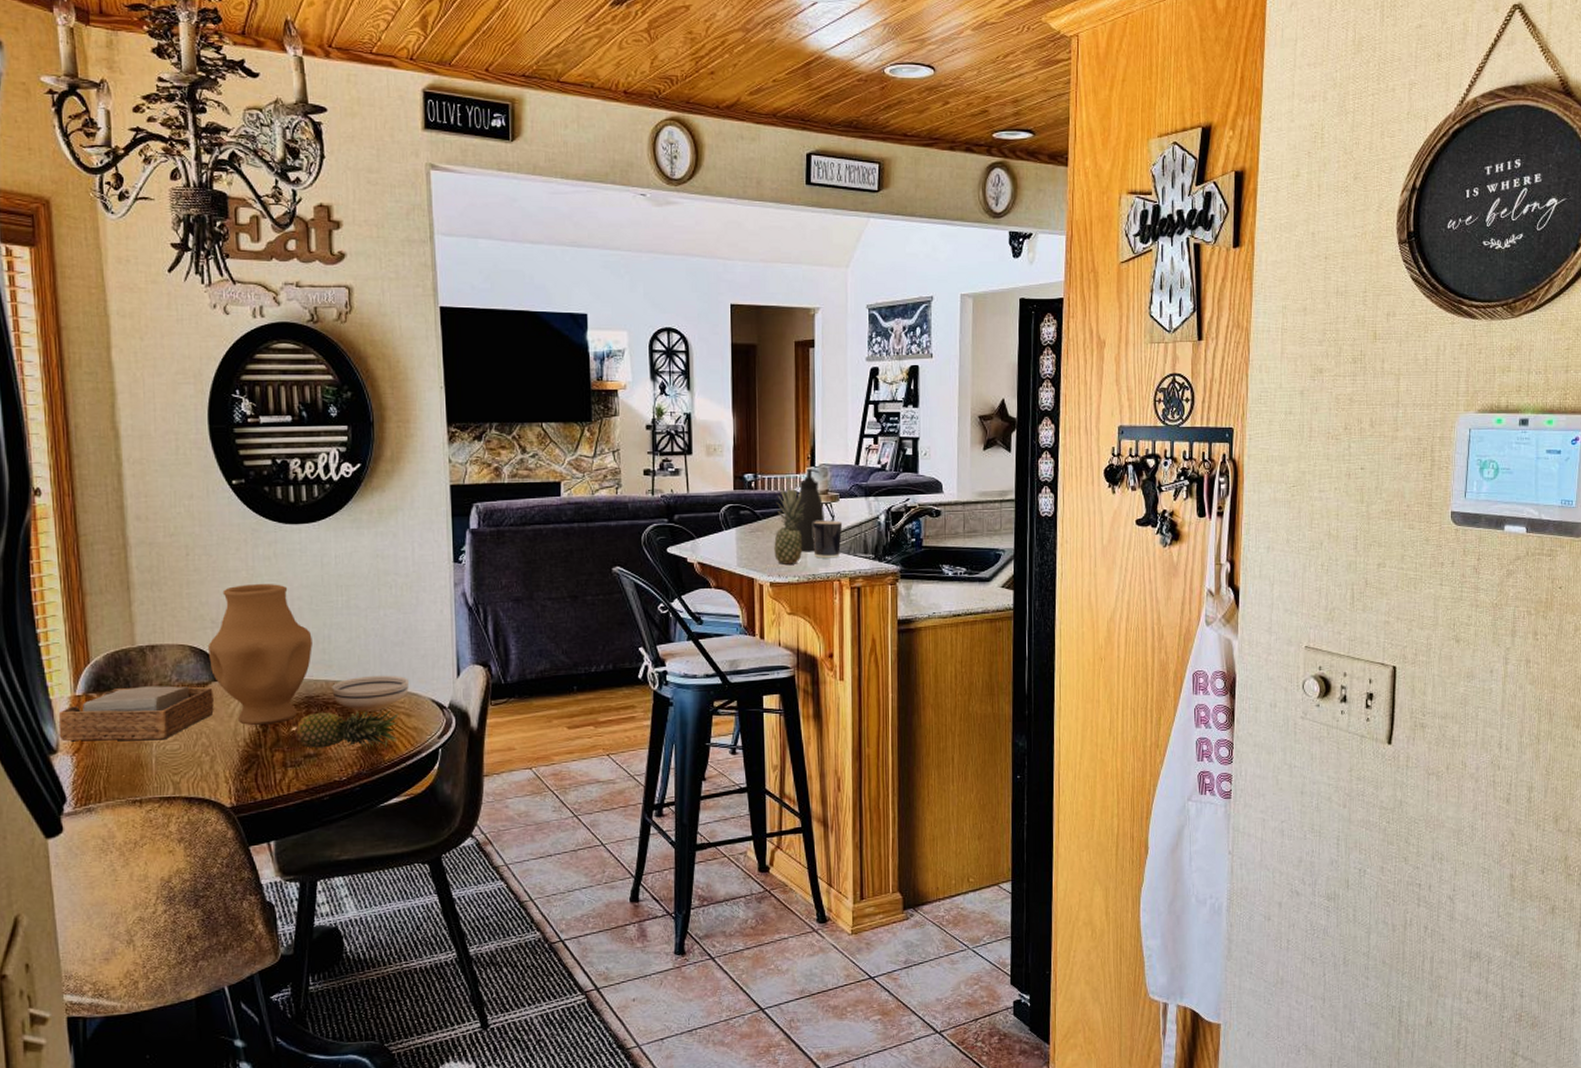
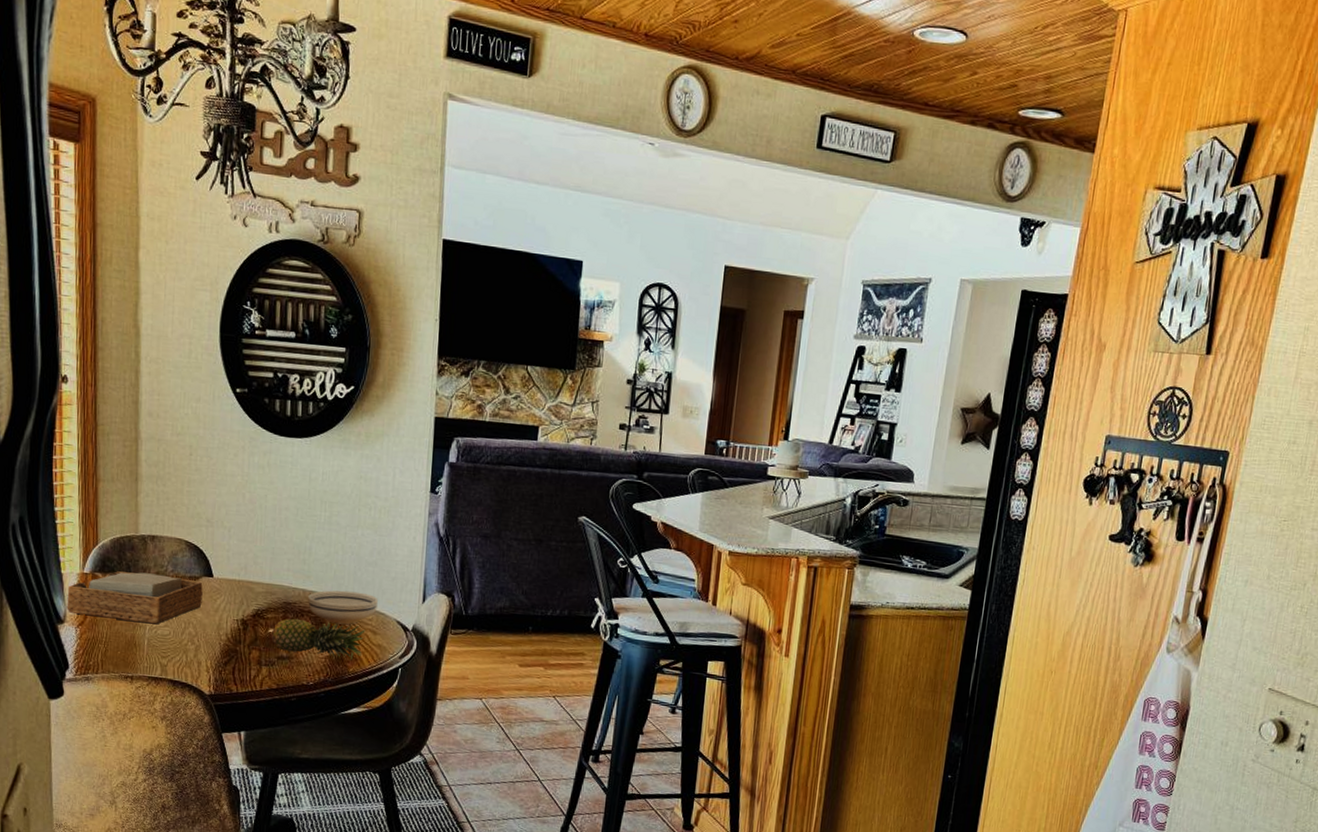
vase: present [207,584,312,725] -> none [201,489,295,624]
fruit: present [774,484,806,565] -> none [736,455,774,536]
soap dispenser: present [795,468,825,551] -> none [760,441,792,525]
mug: present [813,521,843,559] -> none [775,495,808,535]

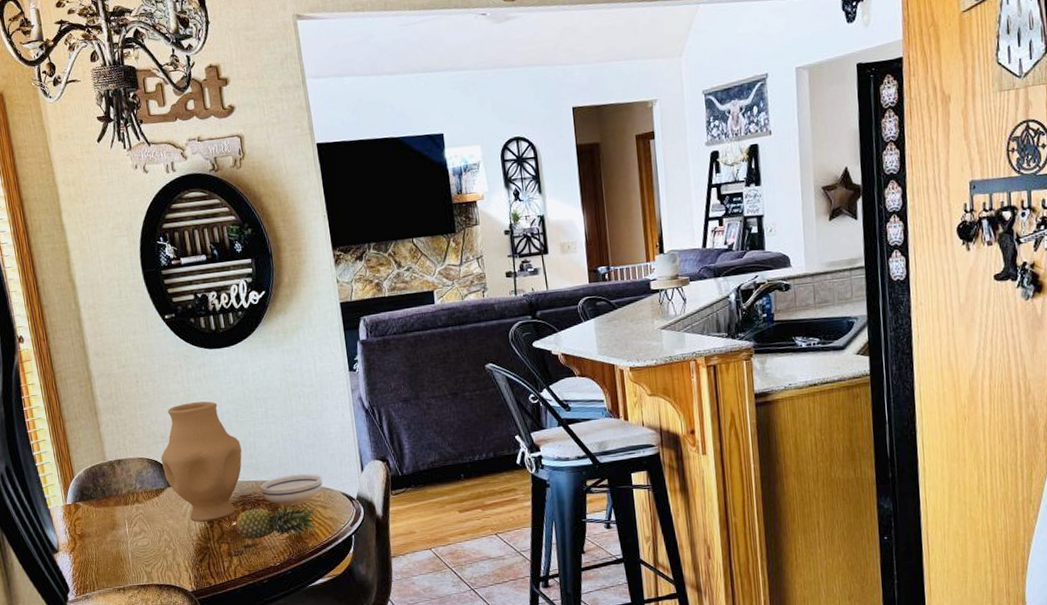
napkin holder: present [67,571,203,625] -> none [56,492,171,543]
vase: none [201,489,295,624] -> present [160,401,242,522]

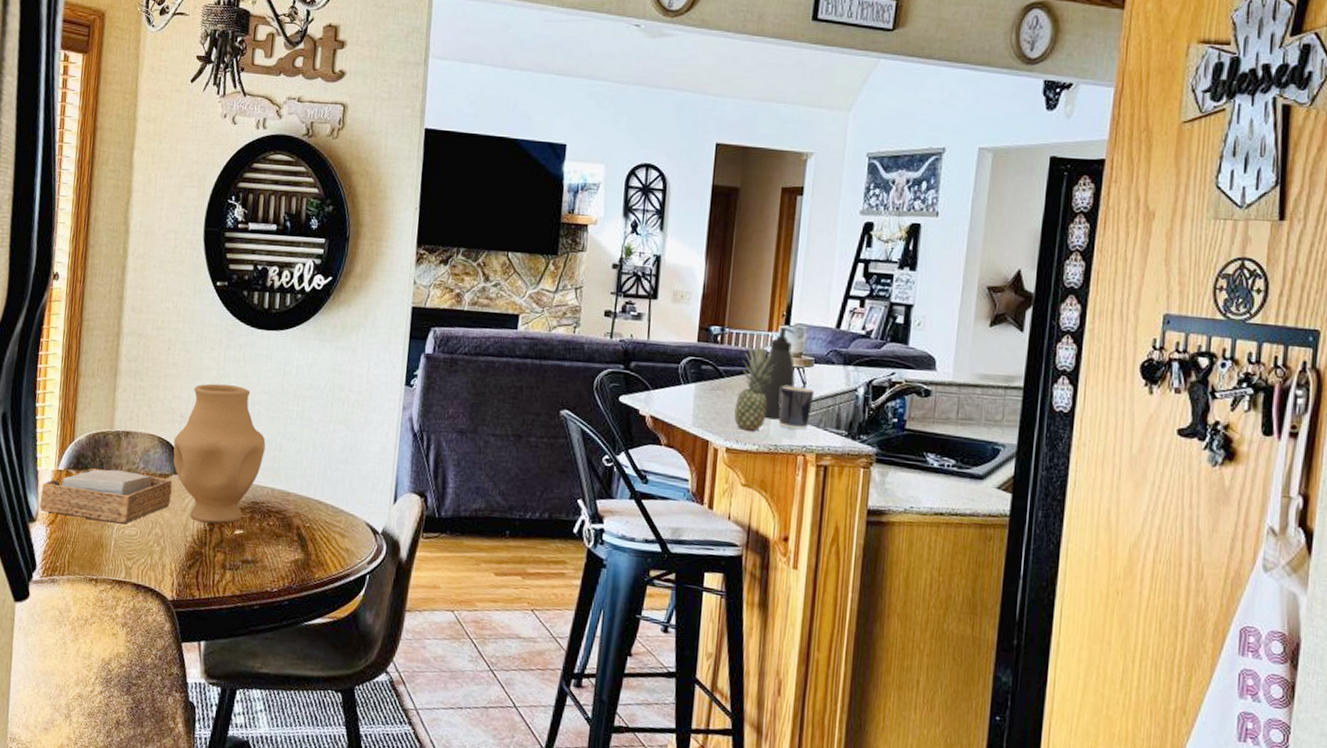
napkin holder: none [56,492,171,543] -> present [39,468,173,524]
fruit: present [235,503,317,540] -> none [238,519,334,565]
bowl: present [260,473,323,507] -> none [276,489,348,527]
fruit: none [629,272,658,349] -> present [734,341,775,431]
soap dispenser: none [648,255,677,335] -> present [760,326,796,419]
mug: none [666,303,695,341] -> present [778,385,815,430]

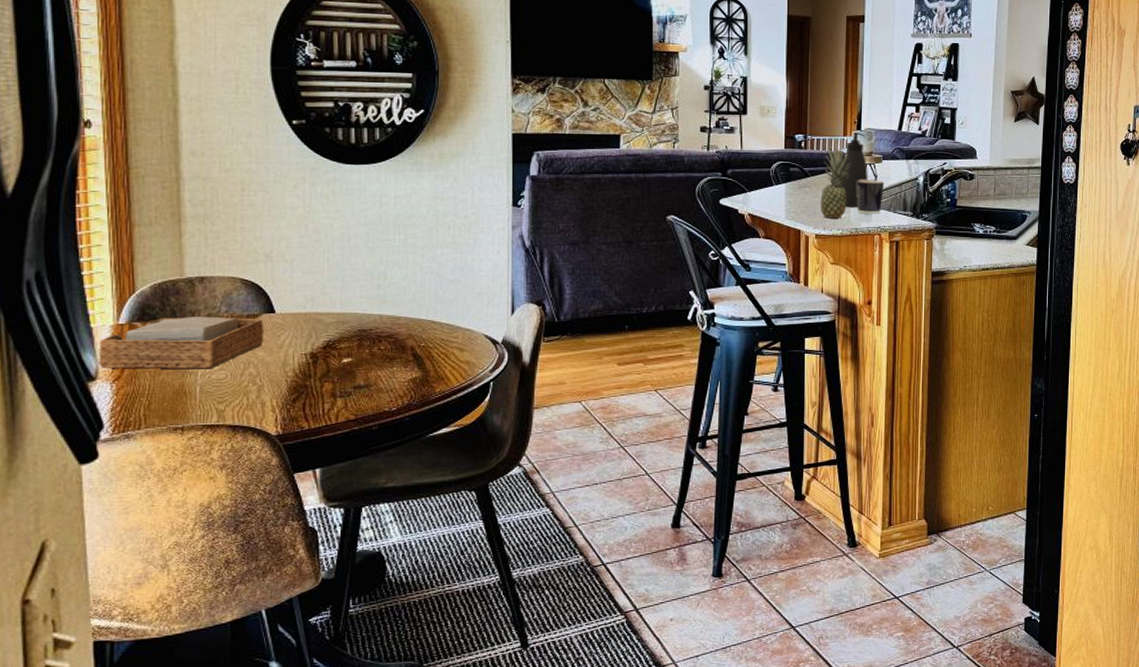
vase: present [173,383,266,524] -> none [259,221,367,356]

